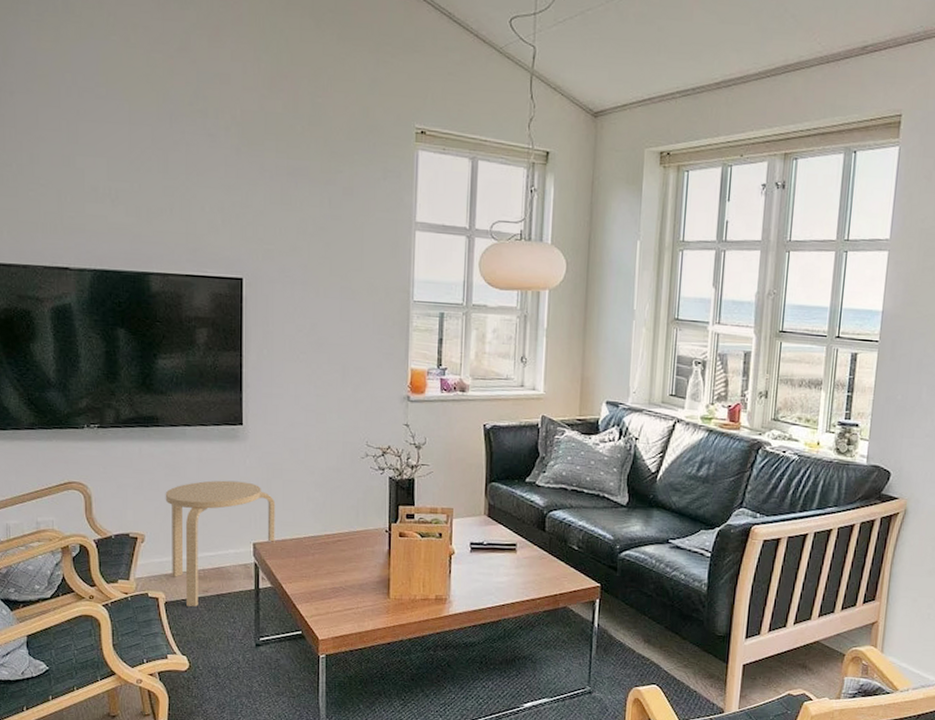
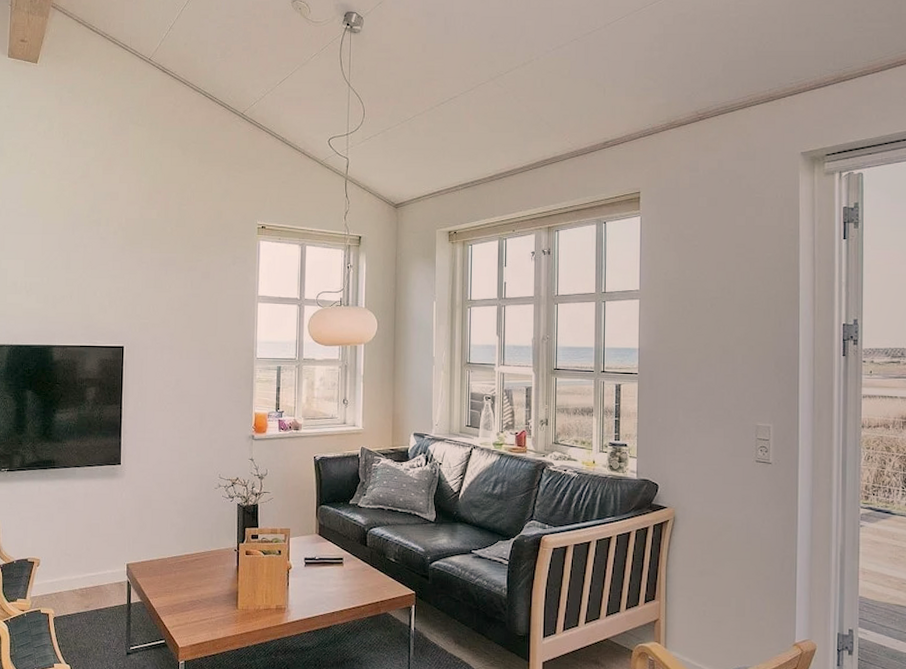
stool: present [165,480,276,607] -> none [57,511,146,621]

